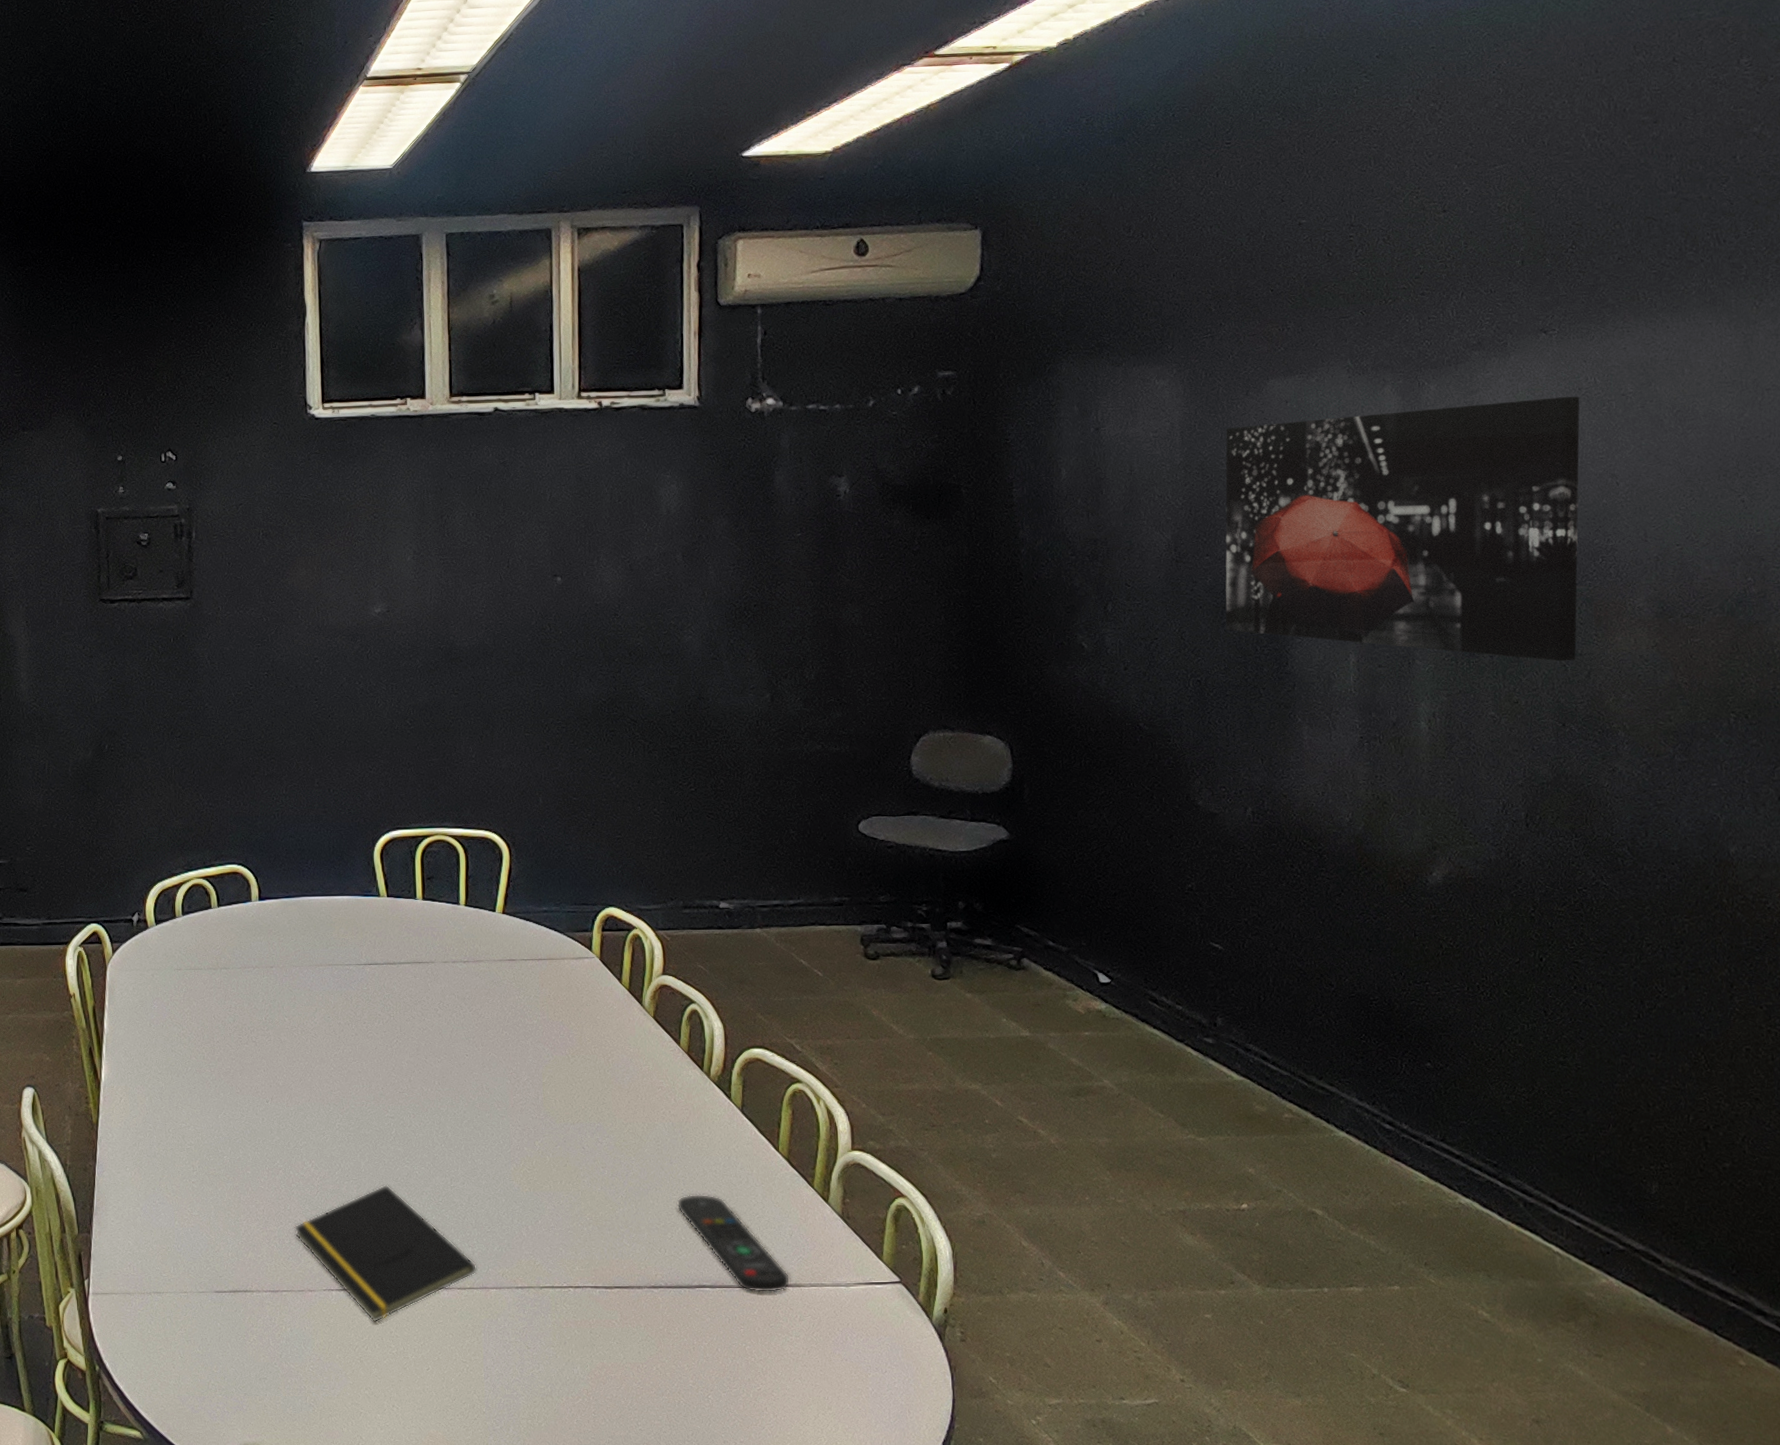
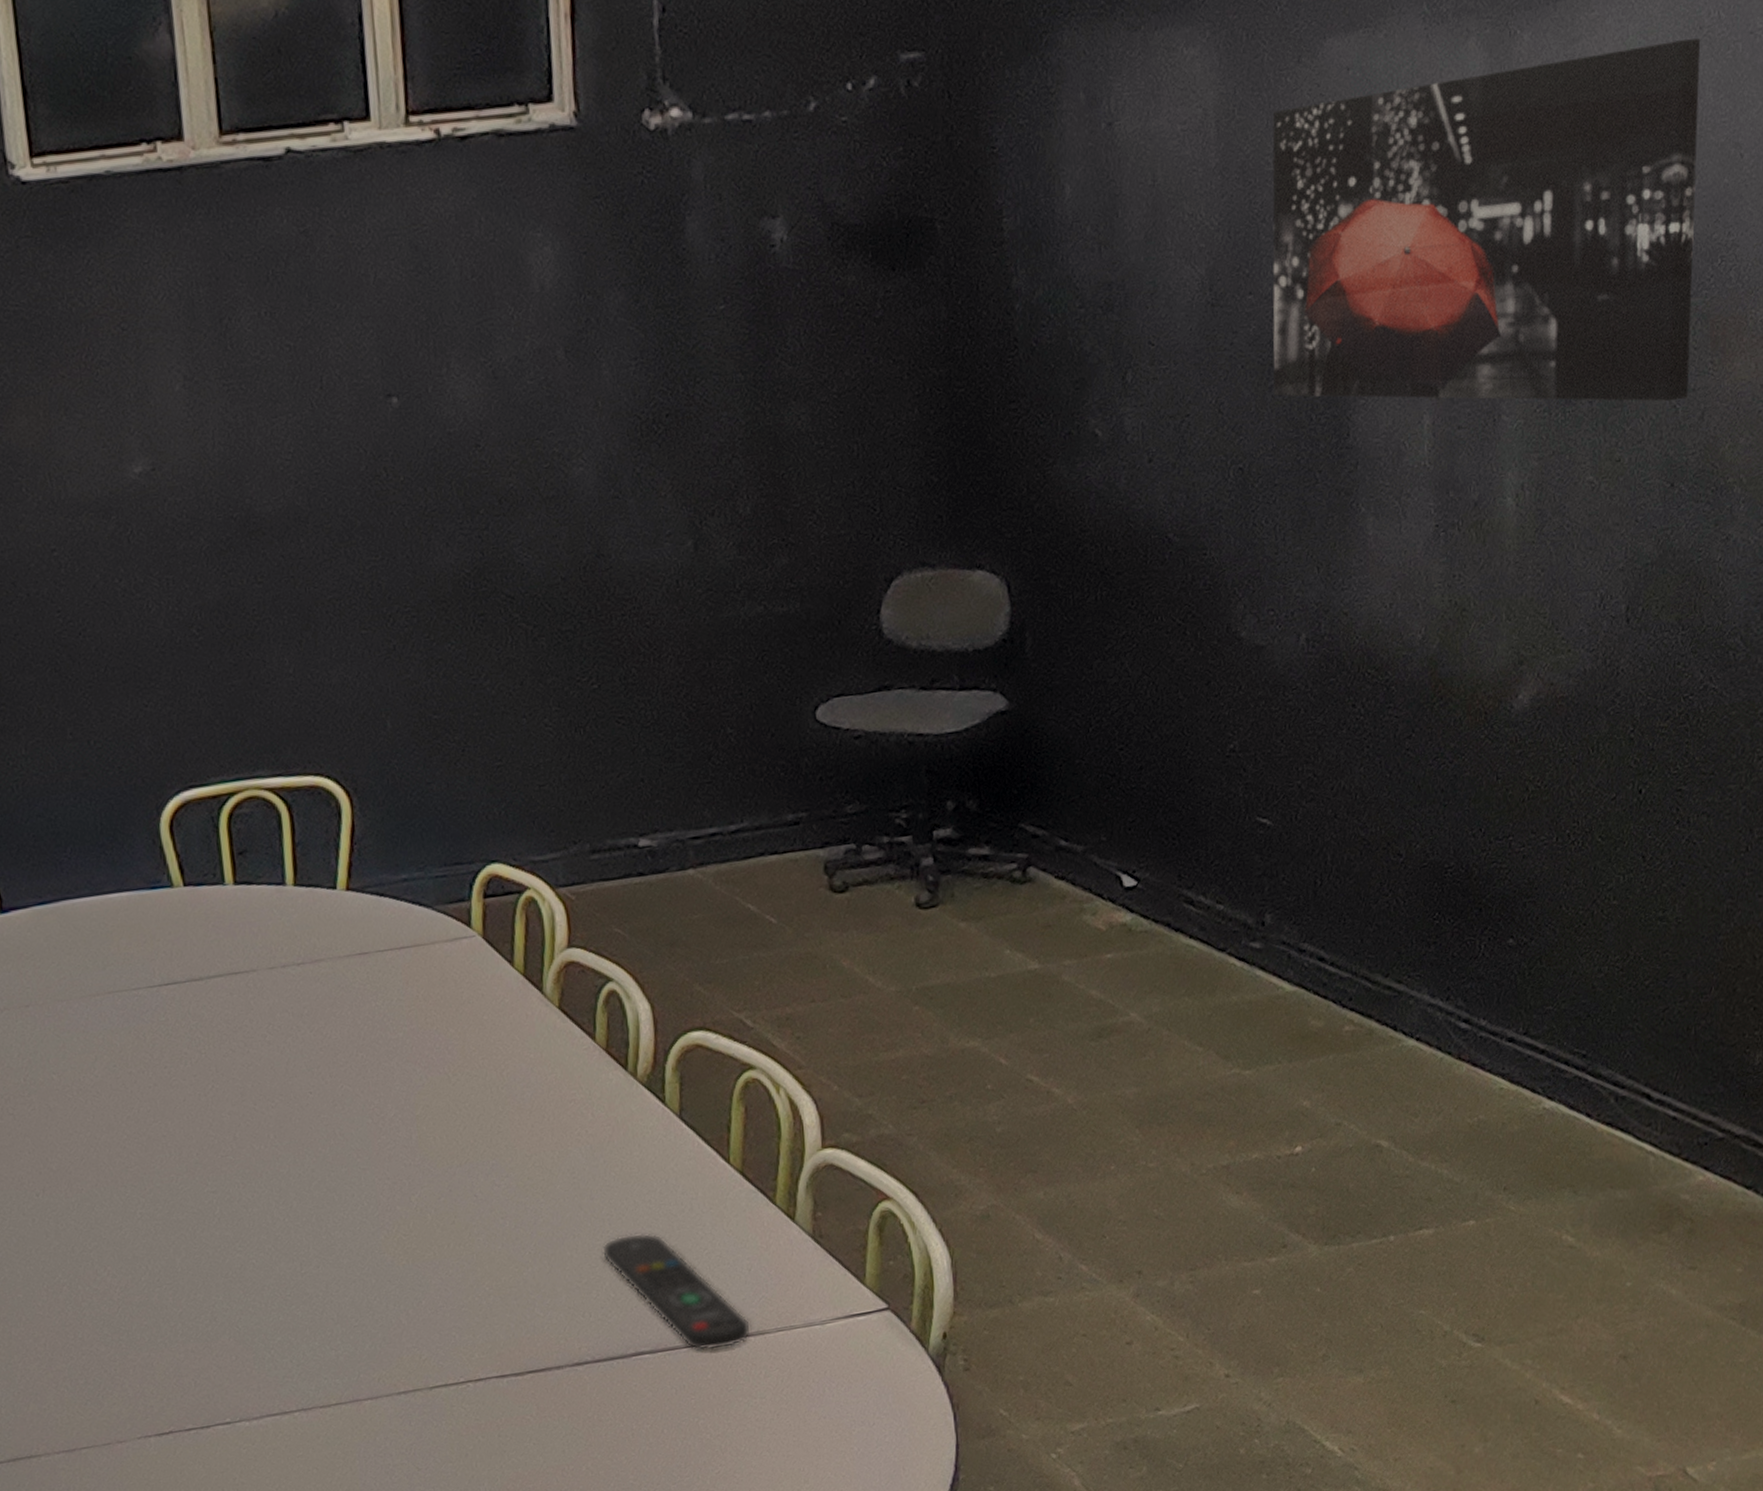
notepad: present [294,1184,477,1322] -> none [90,1284,345,1470]

